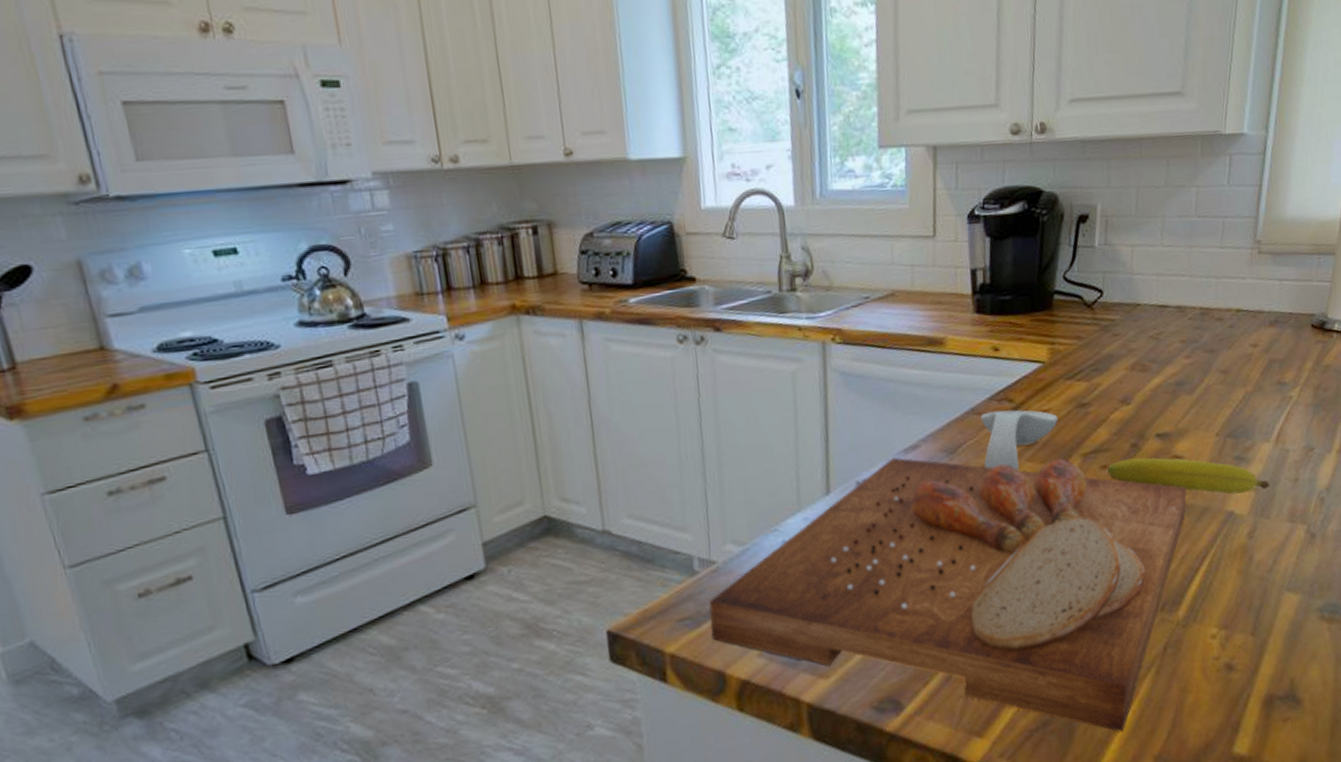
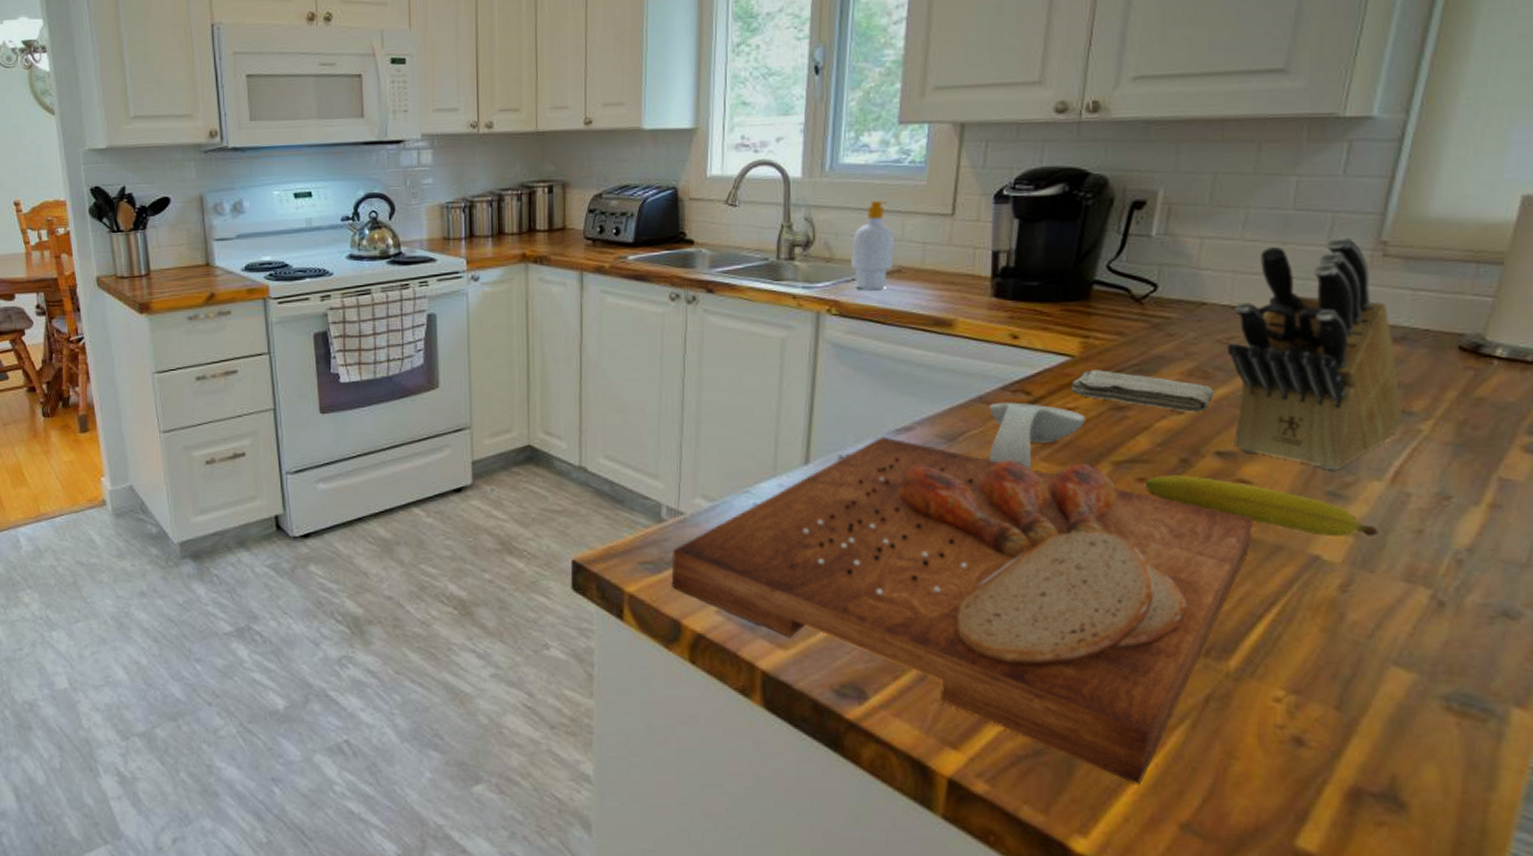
soap bottle: none [848,225,887,316] -> present [851,200,895,289]
washcloth: none [1044,372,1152,403] -> present [1071,370,1214,413]
knife block: none [1158,238,1280,439] -> present [1228,237,1403,470]

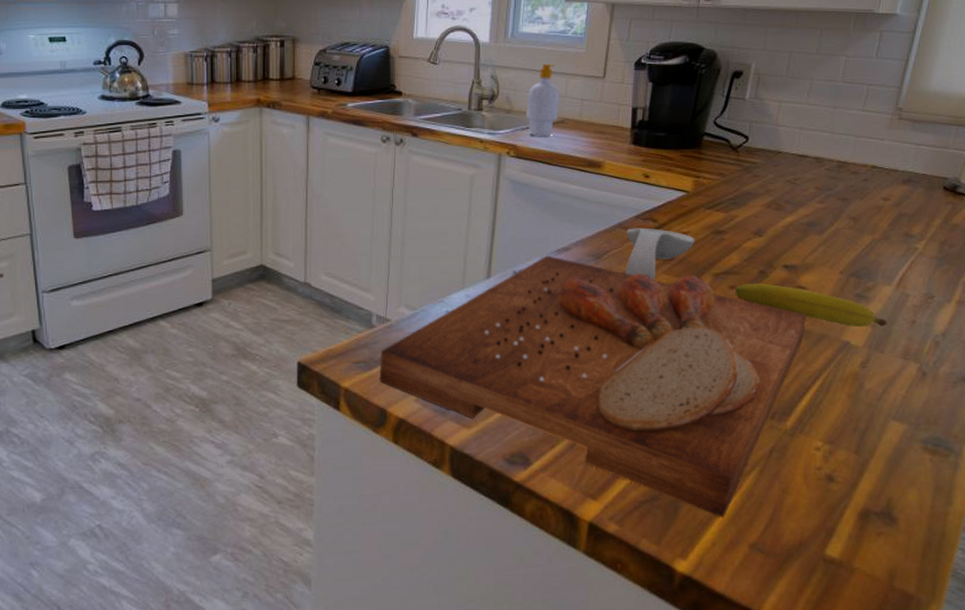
washcloth: present [1071,370,1214,413] -> none [686,203,784,236]
knife block: present [1228,237,1403,470] -> none [794,104,907,278]

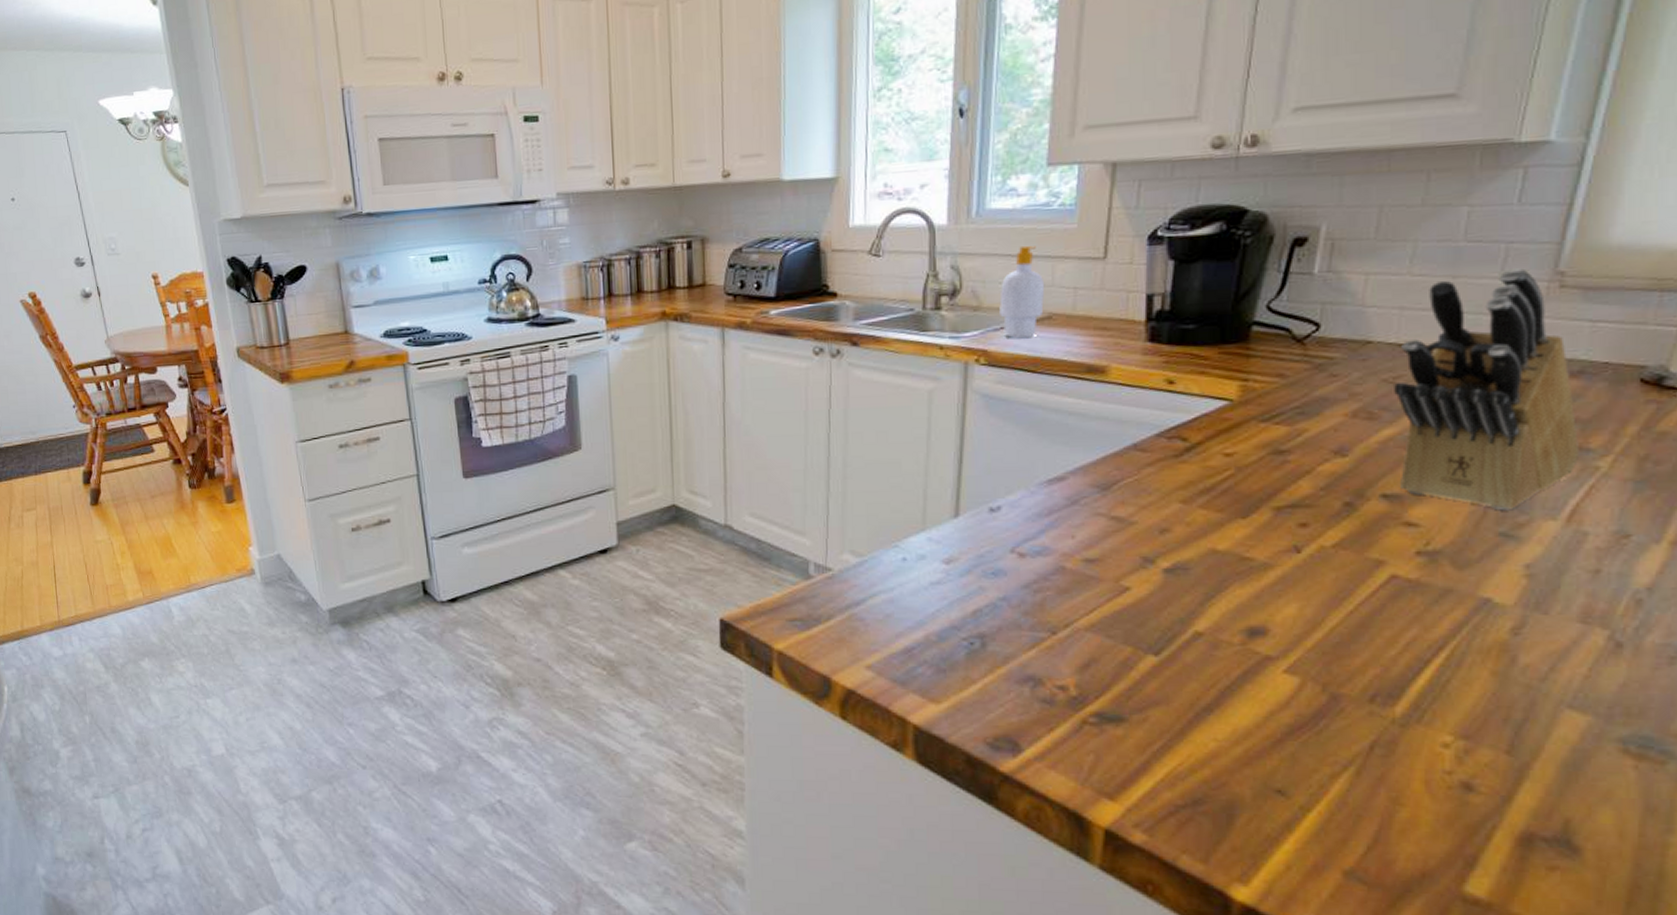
cutting board: present [379,255,807,518] -> none [820,487,1422,834]
spoon rest: present [625,227,695,280] -> none [1144,449,1245,517]
fruit: present [735,283,887,327] -> none [1308,519,1553,578]
knife block: none [794,104,907,278] -> present [1394,268,1580,511]

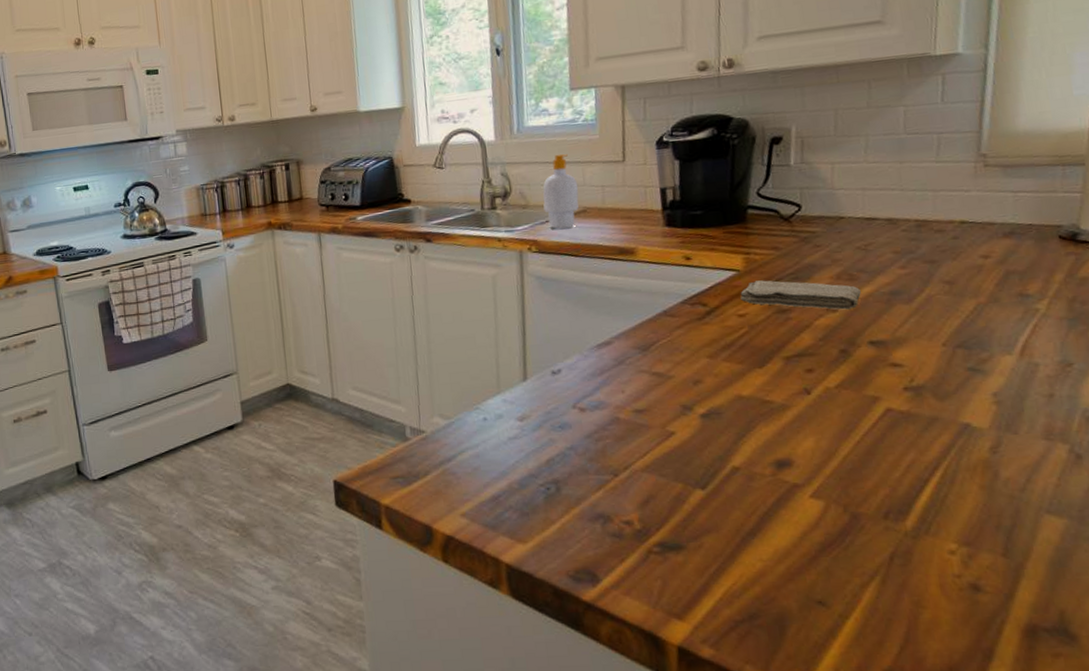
washcloth: none [1230,413,1380,455] -> present [740,280,861,310]
knife block: present [1394,268,1580,511] -> none [866,153,1022,349]

